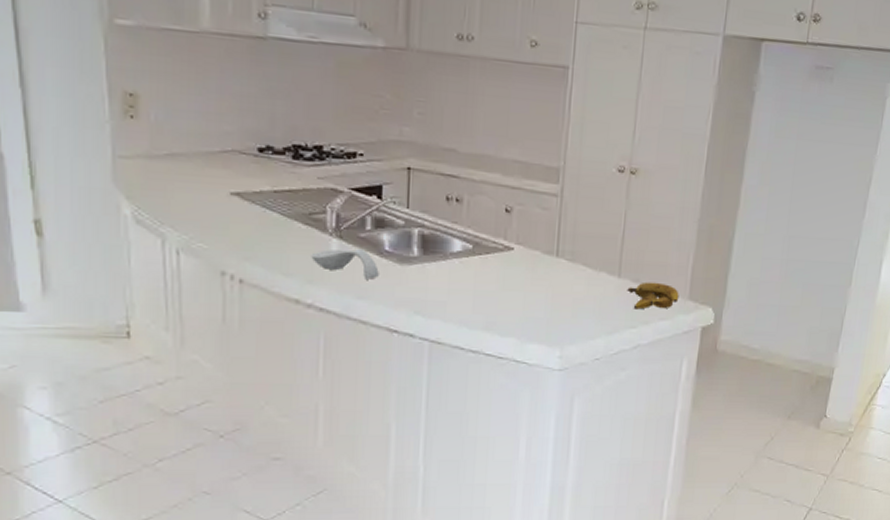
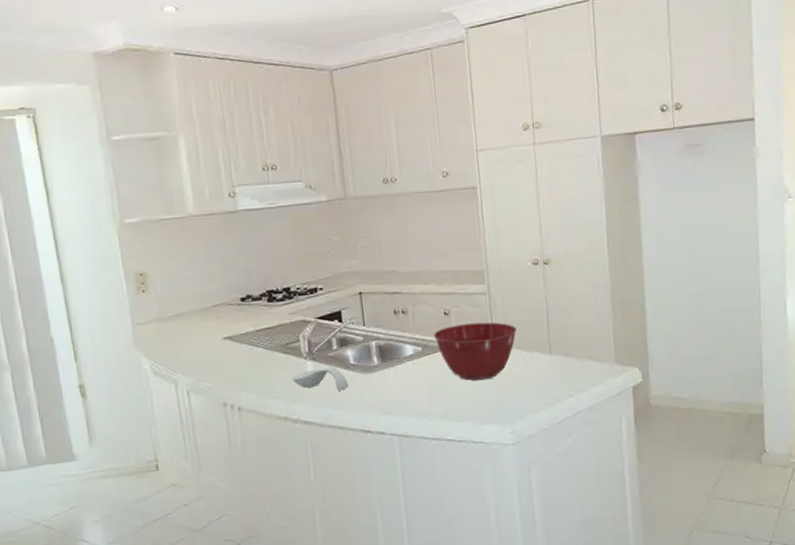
mixing bowl: none [489,225,586,294] -> present [434,322,517,381]
banana: present [627,282,679,310] -> none [559,353,607,380]

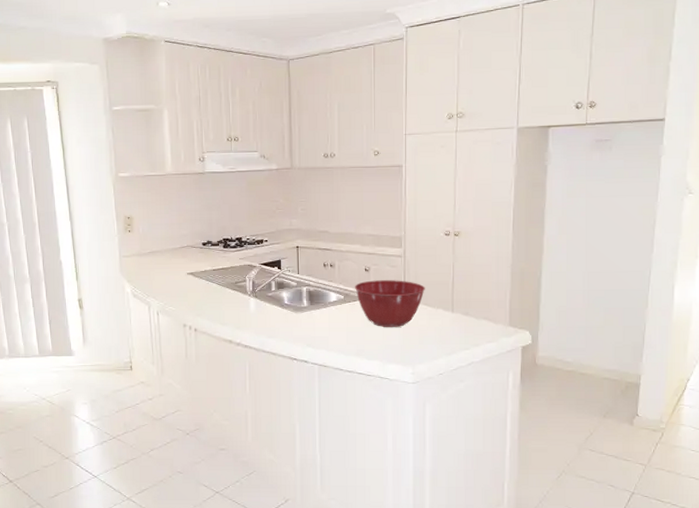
spoon rest: present [292,366,349,391] -> none [238,303,282,324]

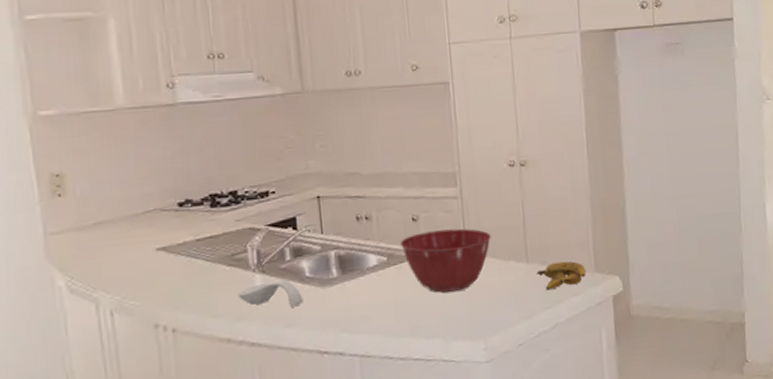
spoon rest: none [238,303,282,324] -> present [237,279,303,308]
banana: none [460,314,501,336] -> present [537,261,586,291]

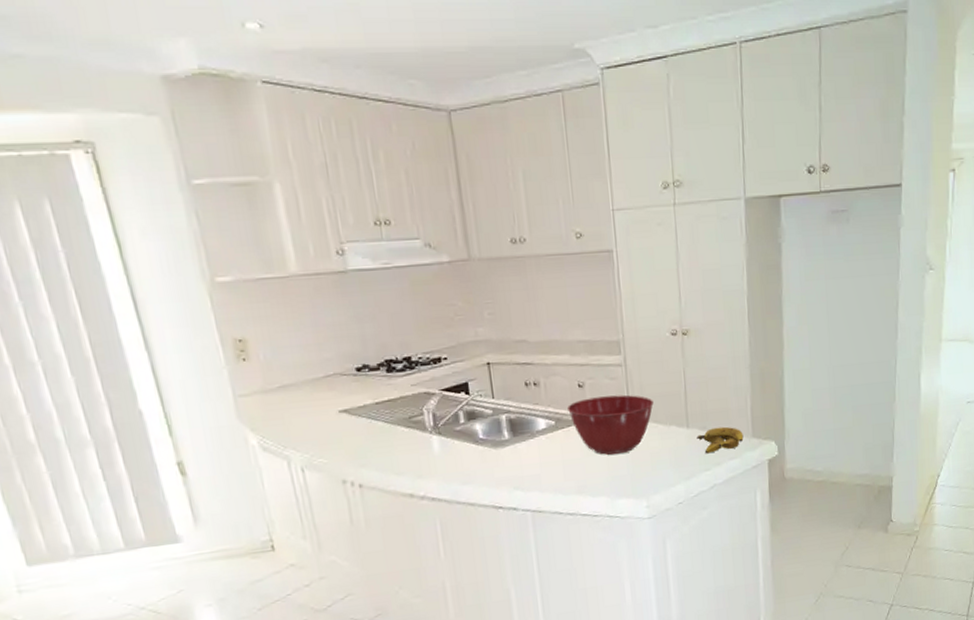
spoon rest: present [237,279,303,308] -> none [416,440,478,467]

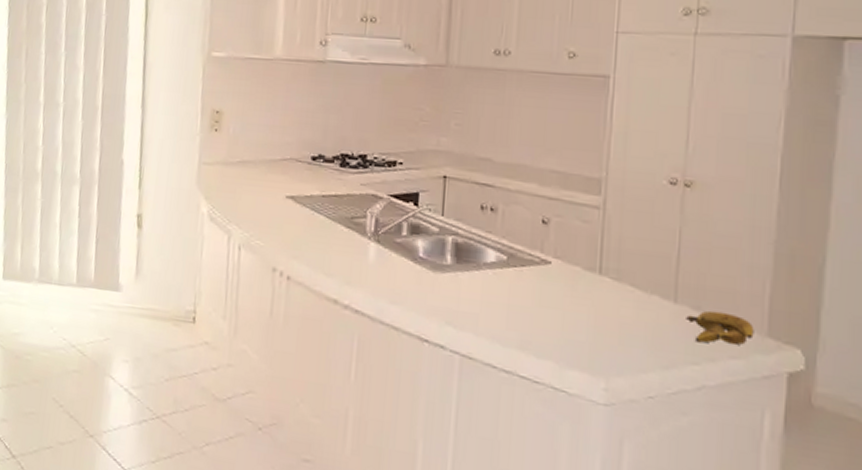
mixing bowl: present [567,395,654,455] -> none [525,238,634,315]

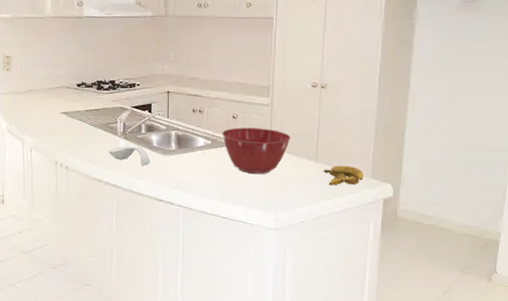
spoon rest: none [350,253,413,285] -> present [108,145,150,166]
mixing bowl: none [525,238,634,315] -> present [222,127,291,175]

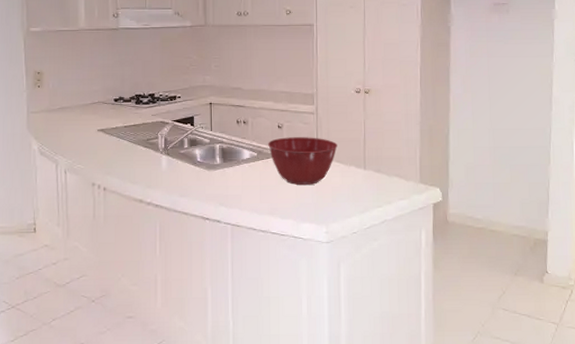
spoon rest: present [108,145,150,166] -> none [149,161,194,182]
banana: present [323,165,364,186] -> none [372,171,412,193]

